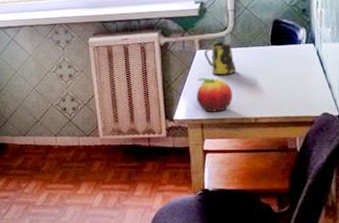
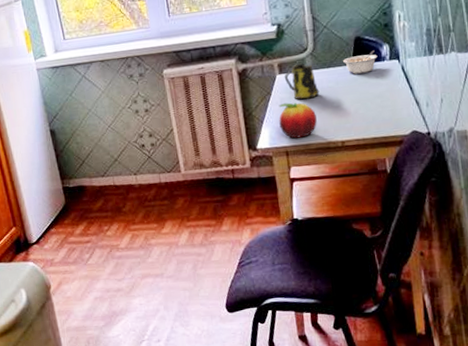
legume: none [261,33,294,55] -> present [343,50,378,74]

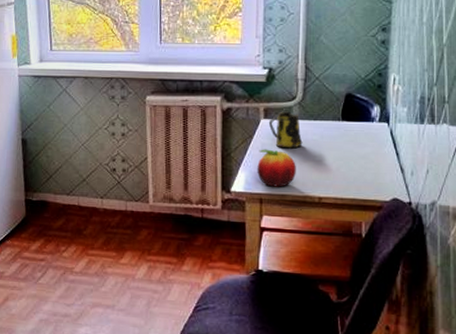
legume: present [343,50,378,74] -> none [331,109,367,131]

